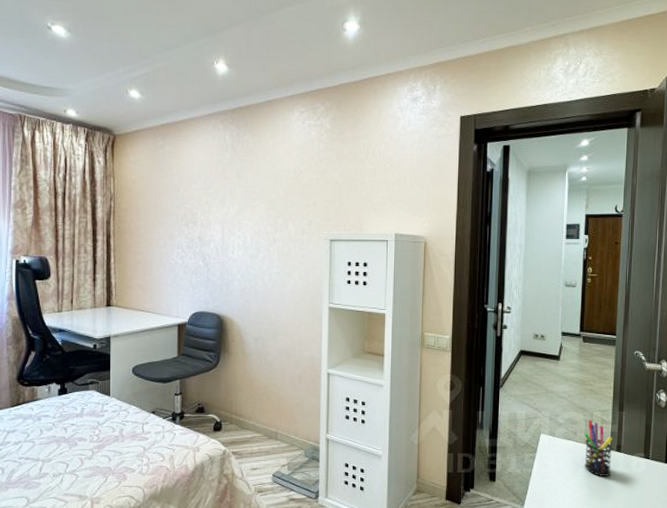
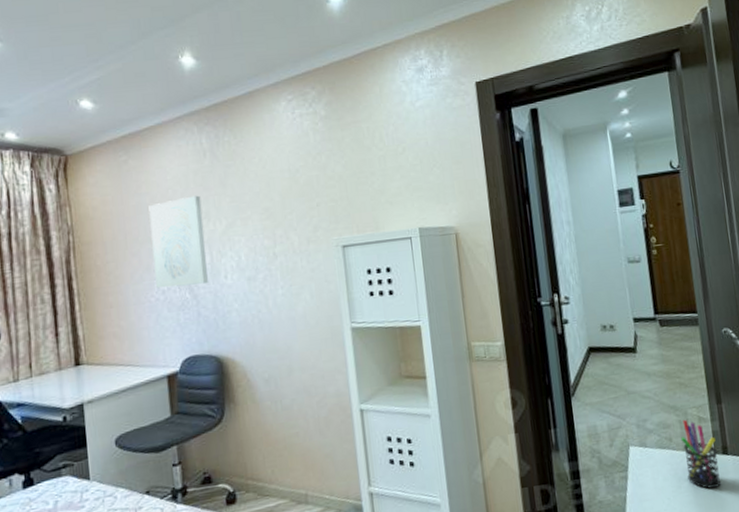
wall art: none [177,182,220,256] -> present [149,195,208,289]

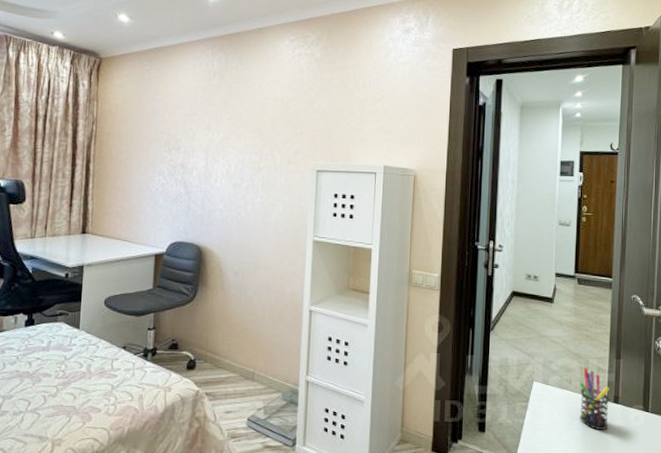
wall art: present [149,195,208,289] -> none [158,108,206,184]

